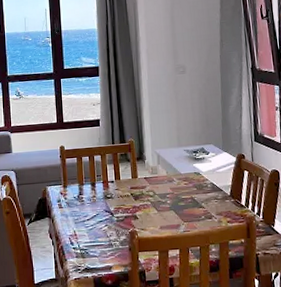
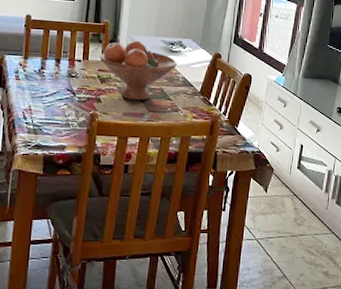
fruit bowl: none [130,154,203,213] -> present [100,40,177,101]

